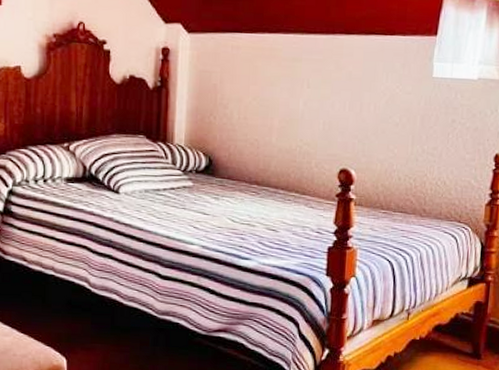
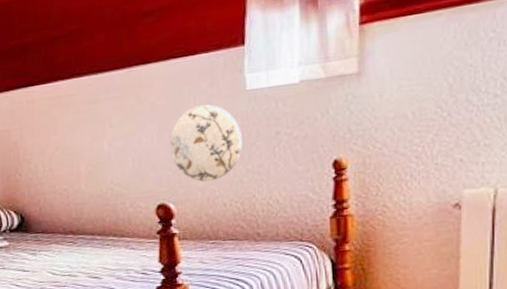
decorative plate: none [359,83,423,155] -> present [169,104,243,182]

